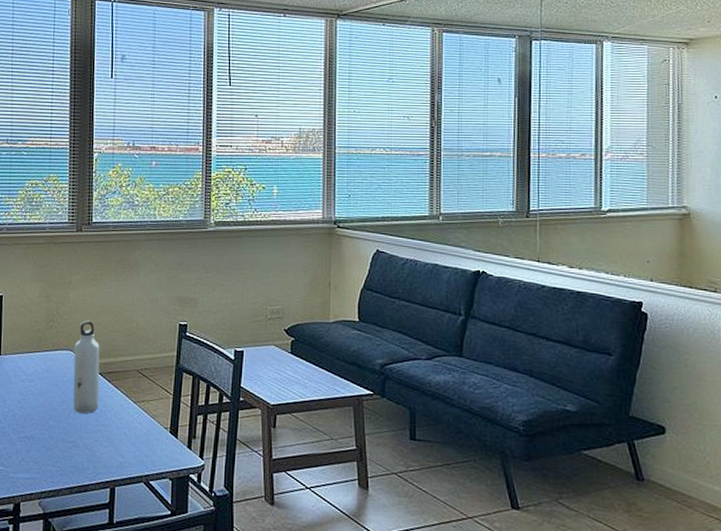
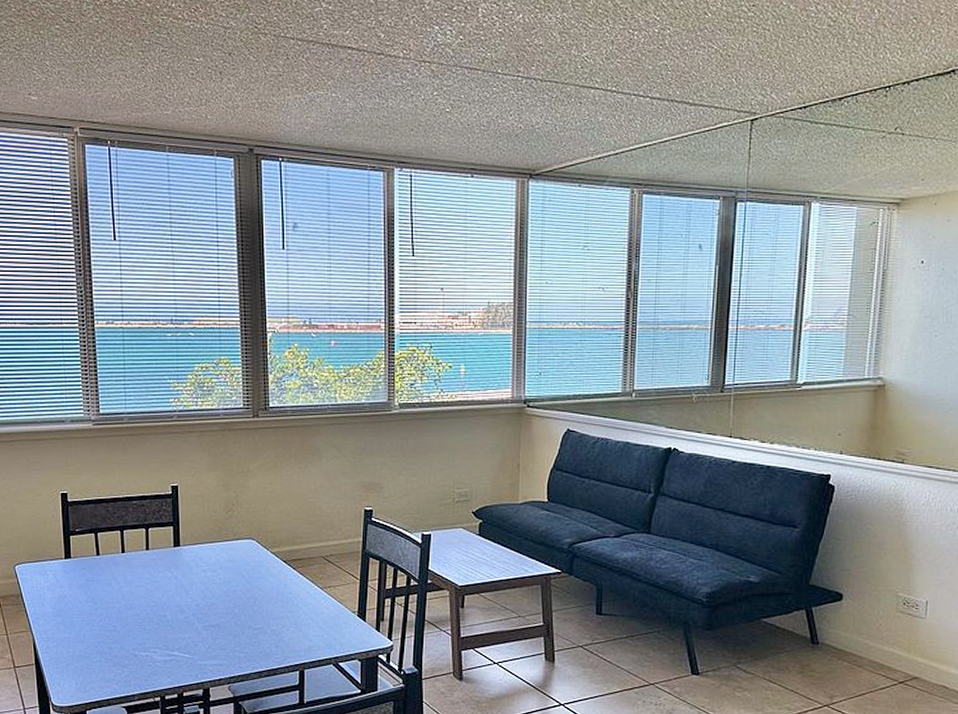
water bottle: present [73,320,100,413] -> none [257,509,285,600]

